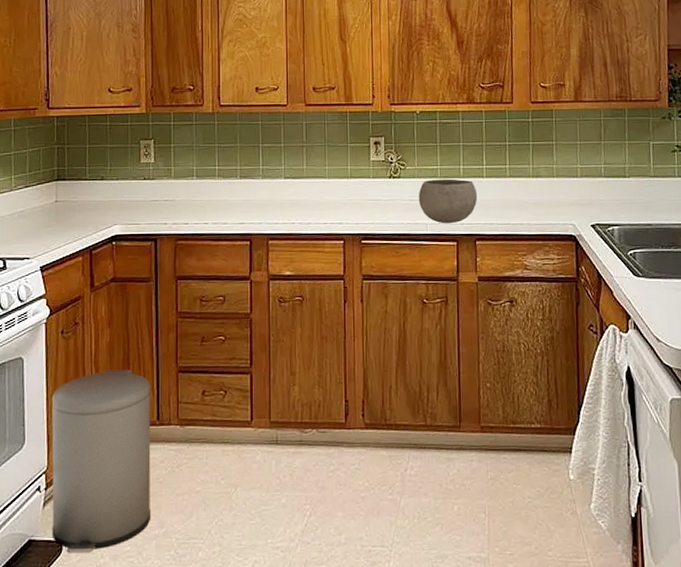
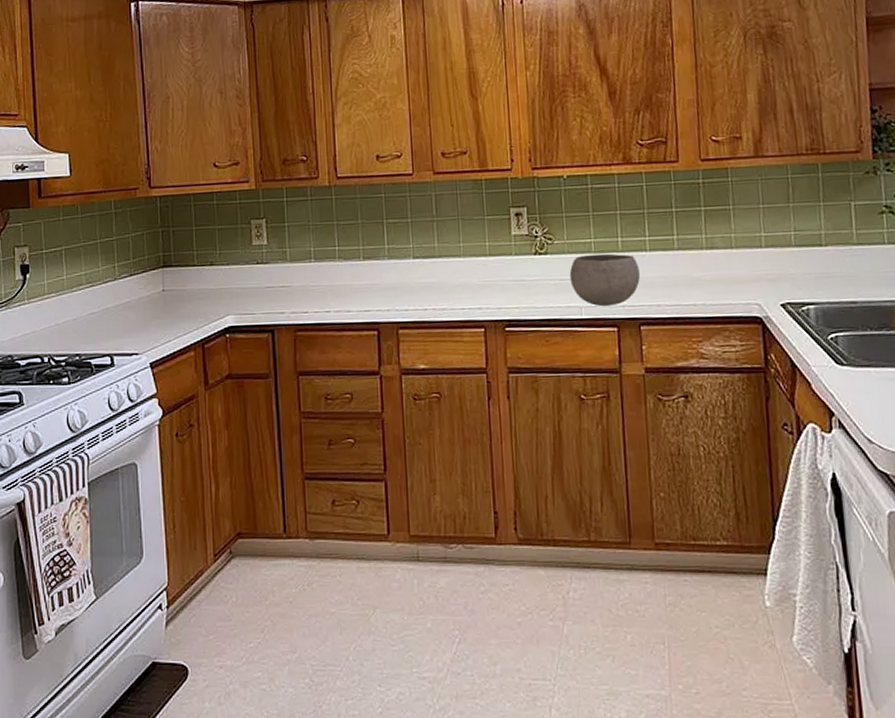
pedal bin: present [51,369,151,553] -> none [169,476,282,678]

